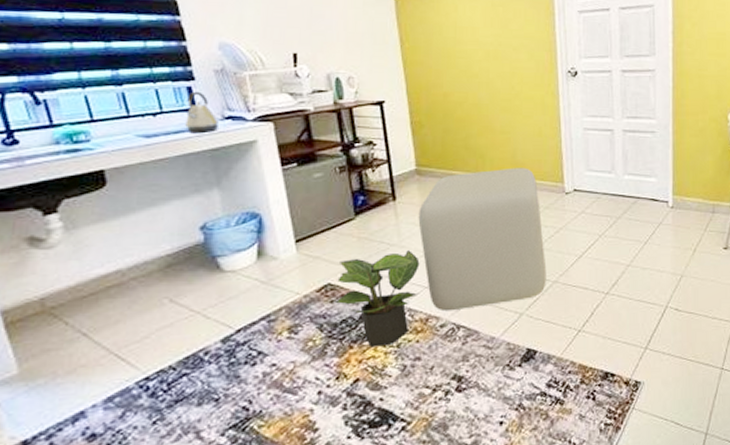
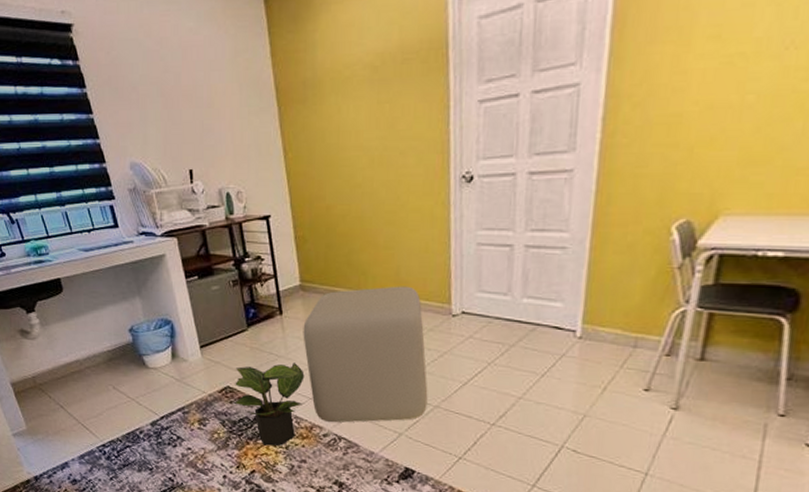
kettle: present [185,91,219,134] -> none [111,209,135,248]

